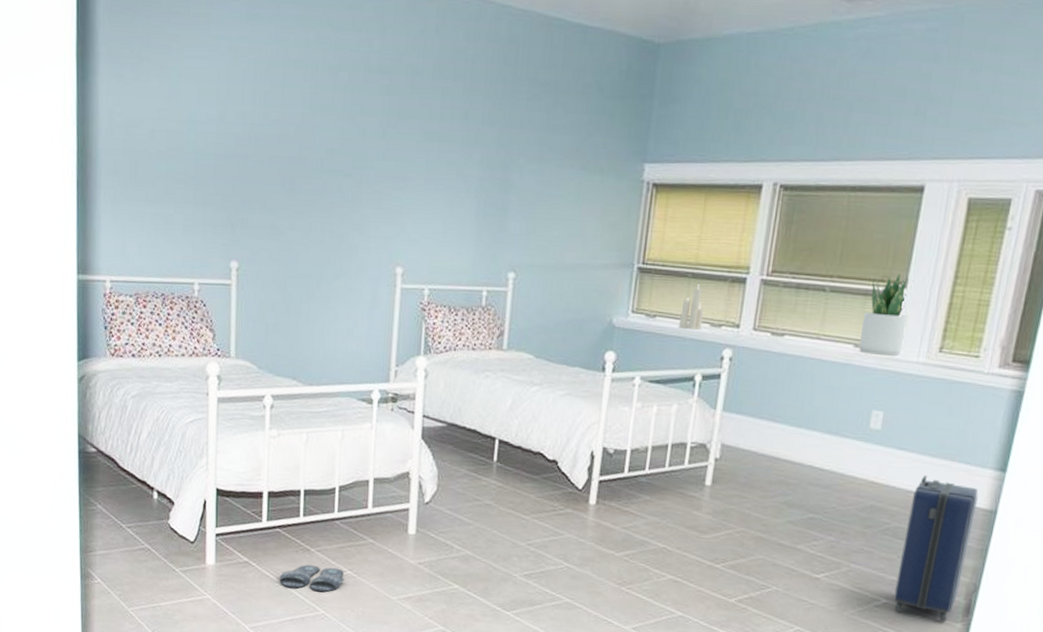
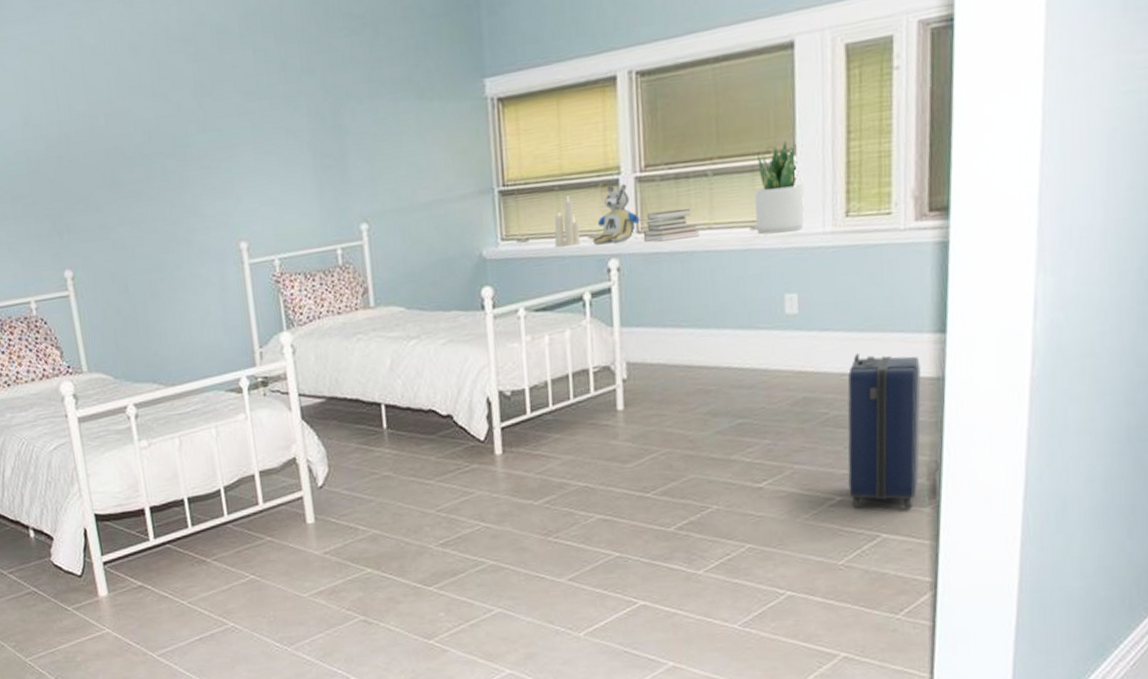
slippers: present [279,564,346,593] -> none [179,574,250,606]
stuffed animal: none [712,282,759,336] -> present [592,184,640,245]
books: none [757,314,809,344] -> present [643,208,700,243]

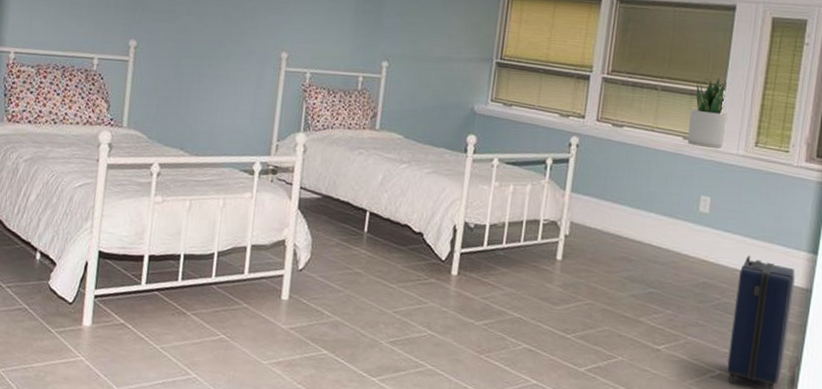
candle: present [554,196,581,248] -> none [531,79,554,120]
stuffed animal: present [592,184,640,245] -> none [561,79,601,126]
books: present [643,208,700,243] -> none [600,107,644,135]

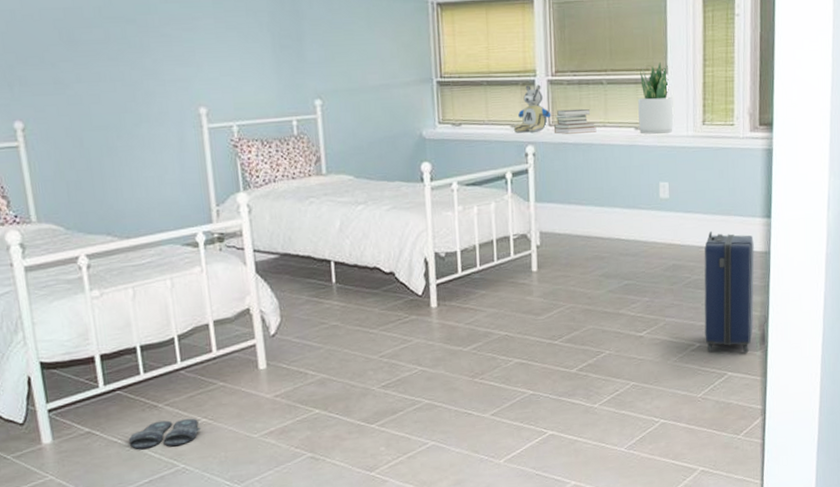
slippers: none [154,327,219,356] -> present [128,418,202,450]
stuffed animal: none [561,79,601,126] -> present [513,84,551,134]
books: none [600,107,644,135] -> present [553,108,597,135]

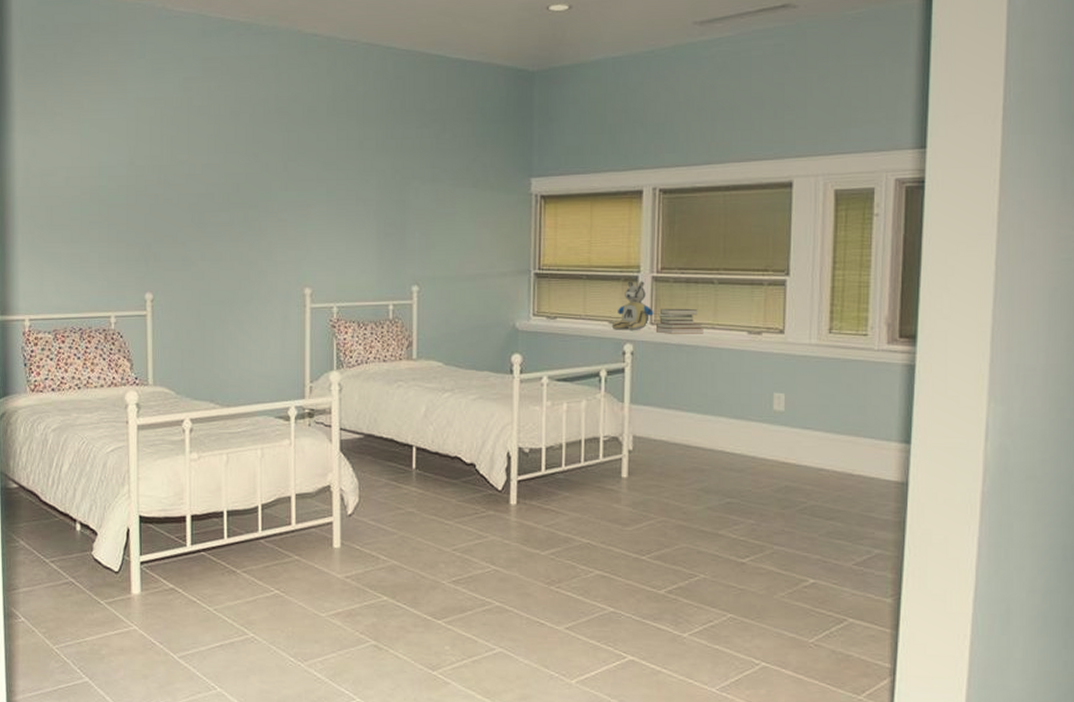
slippers: present [128,418,202,450] -> none [206,587,273,615]
planter: present [638,62,674,135] -> none [753,263,794,341]
suitcase: present [704,230,754,353] -> none [821,451,887,598]

